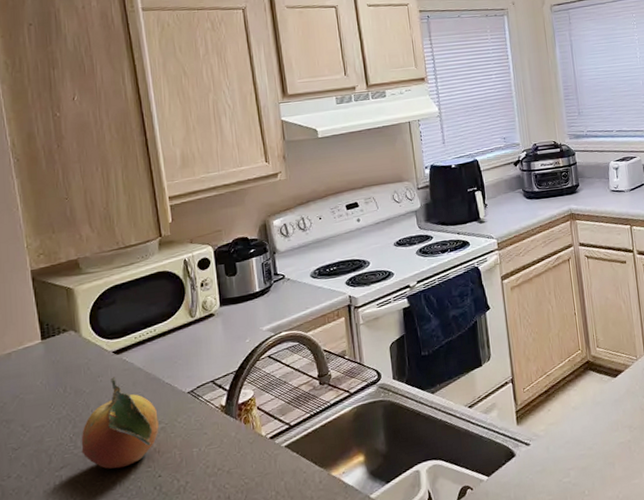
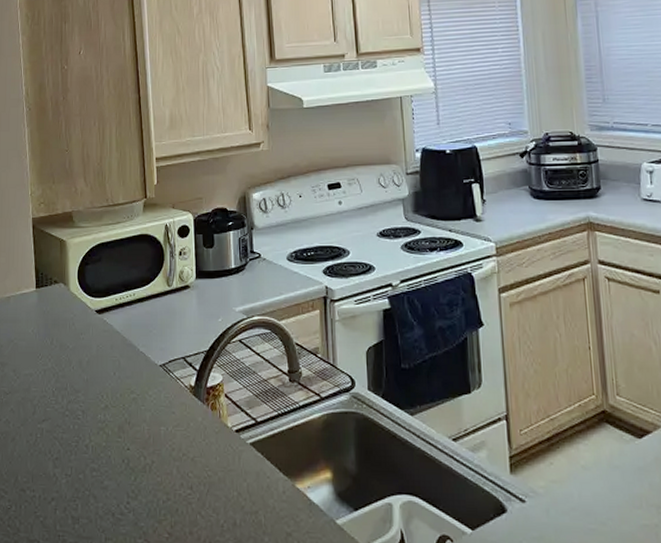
fruit: present [81,377,159,469] -> none [61,336,131,433]

